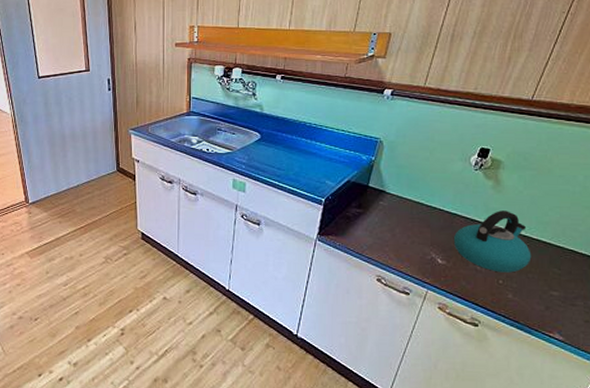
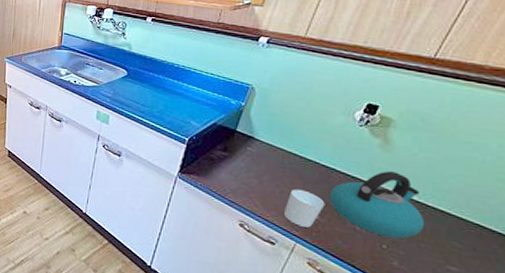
cup: none [416,237,450,274] -> present [284,189,325,228]

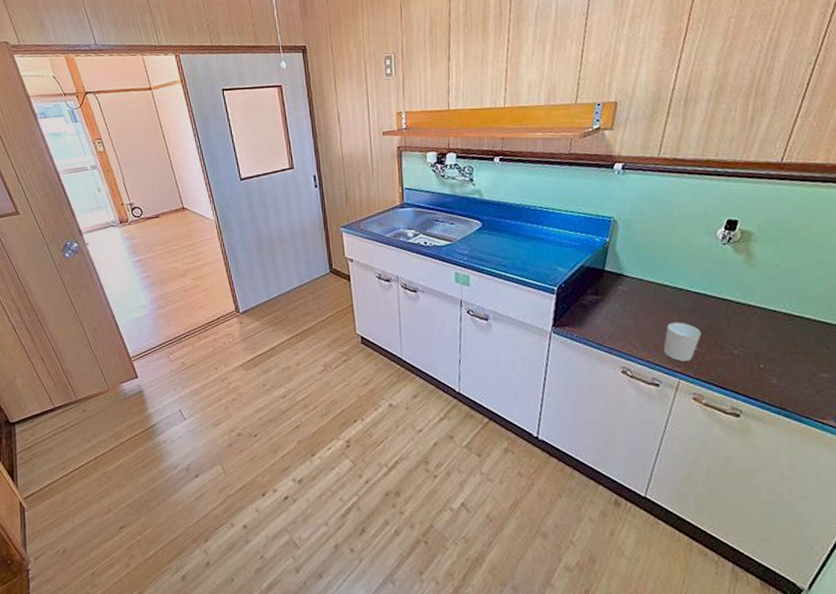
kettle: present [330,171,425,239] -> none [705,287,795,356]

